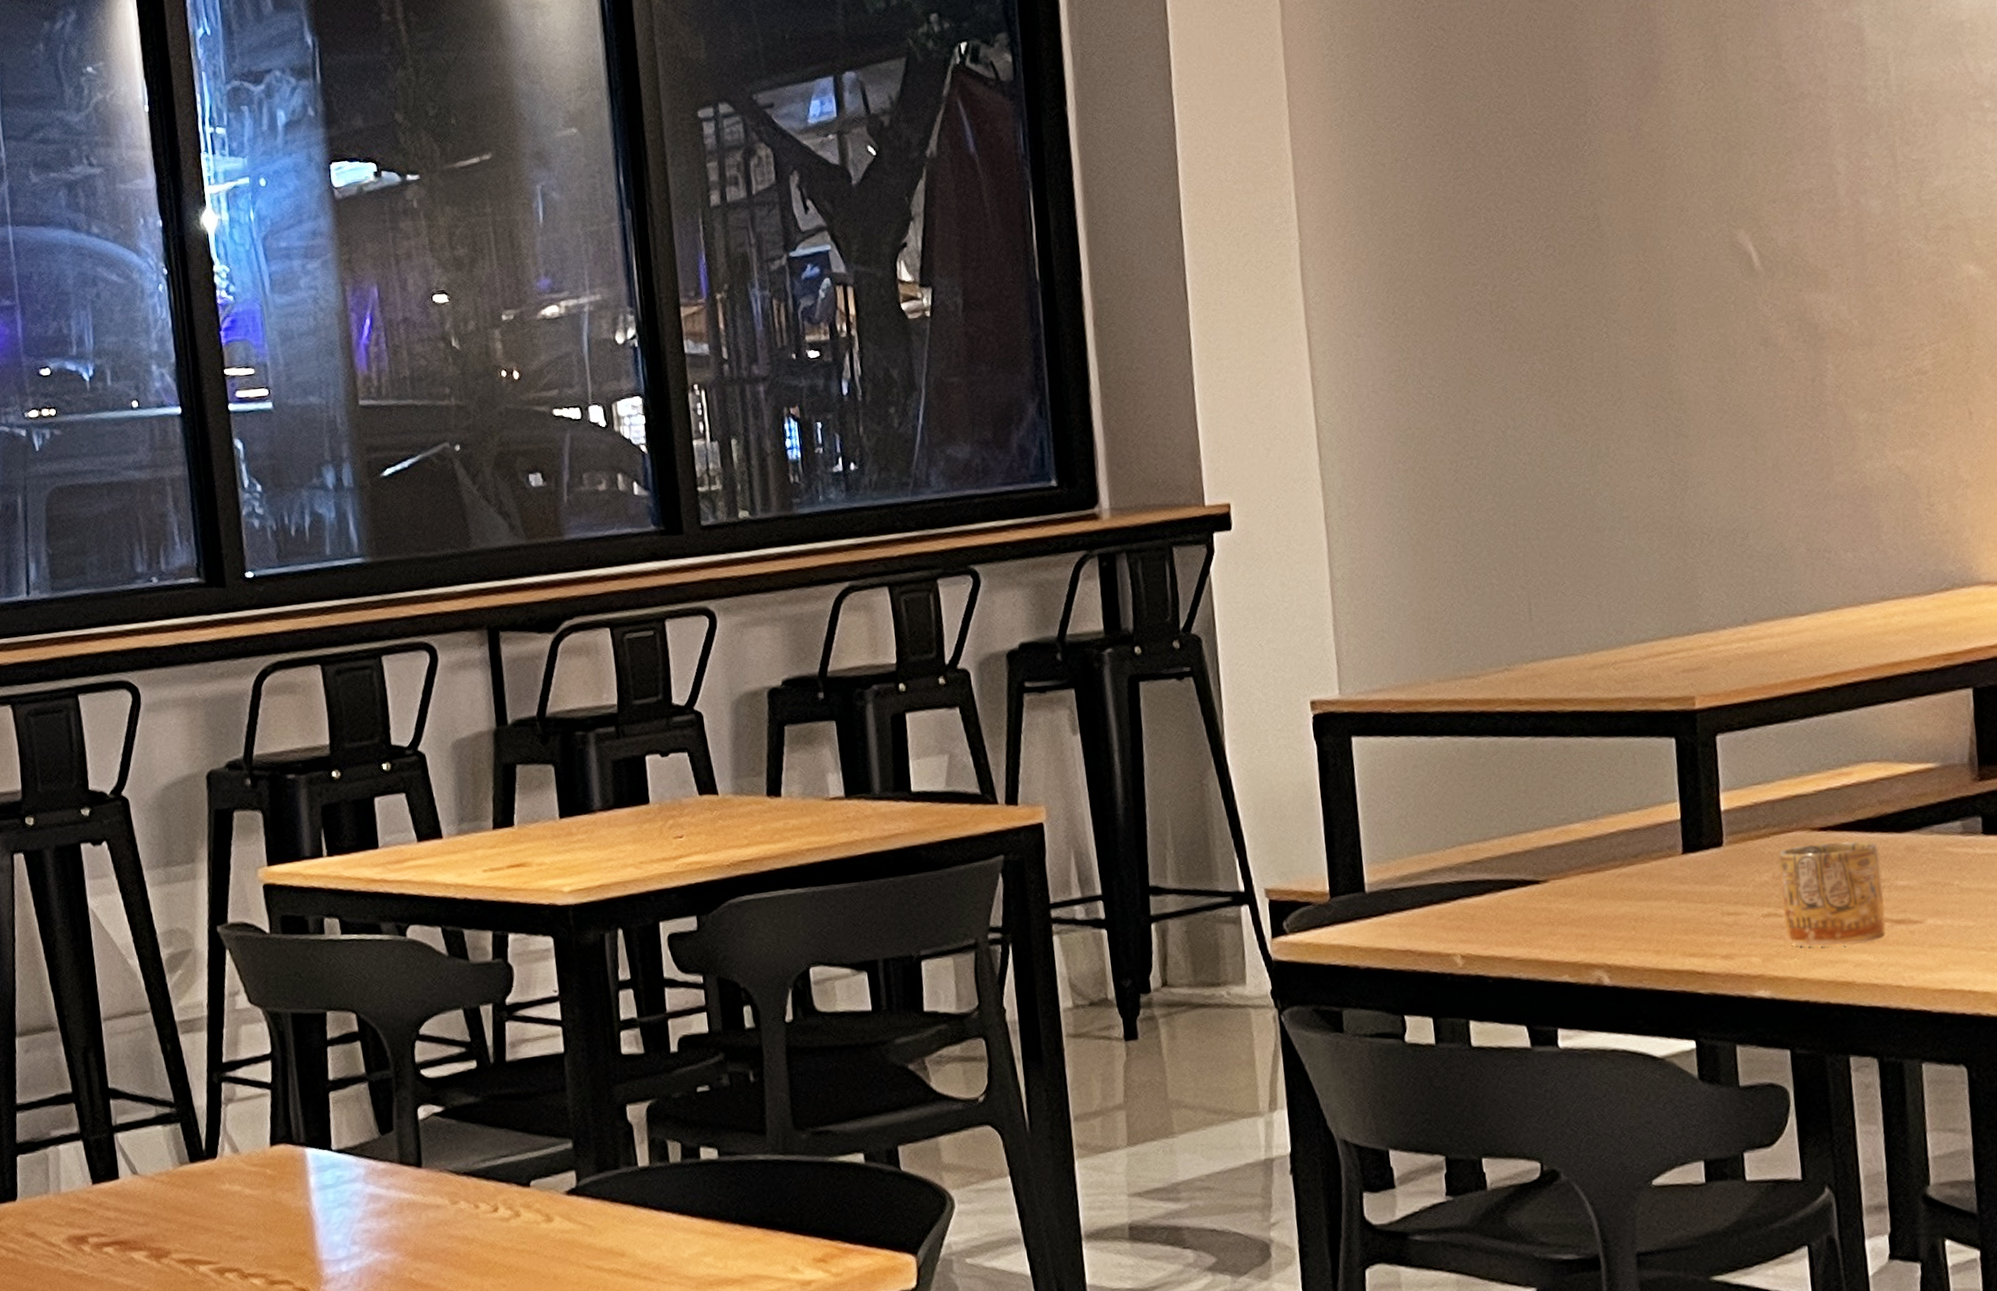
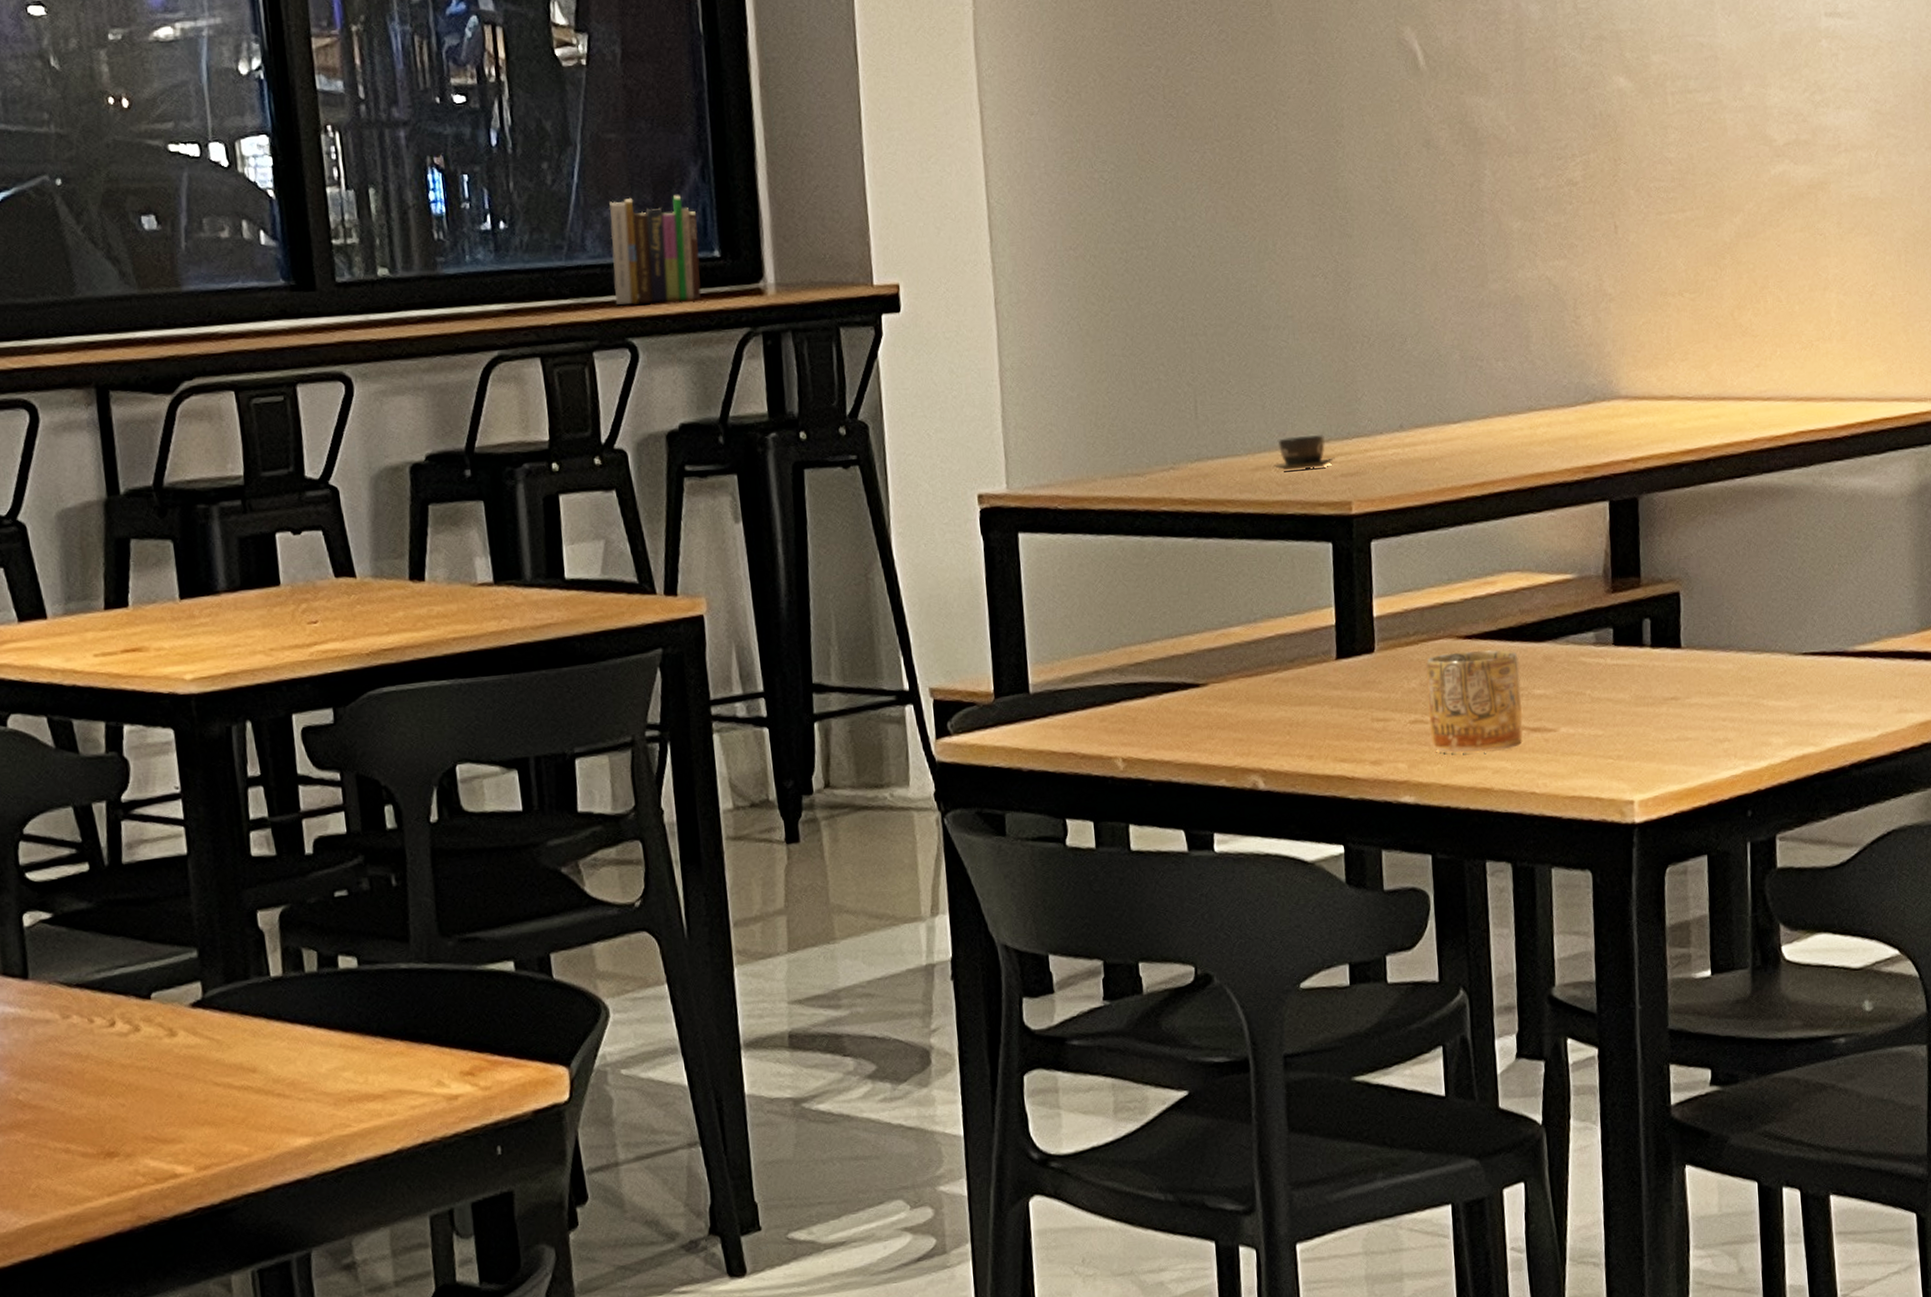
books: none [952,430,1040,536] -> present [609,195,702,306]
teacup: none [1611,632,1676,668] -> present [1273,435,1335,471]

